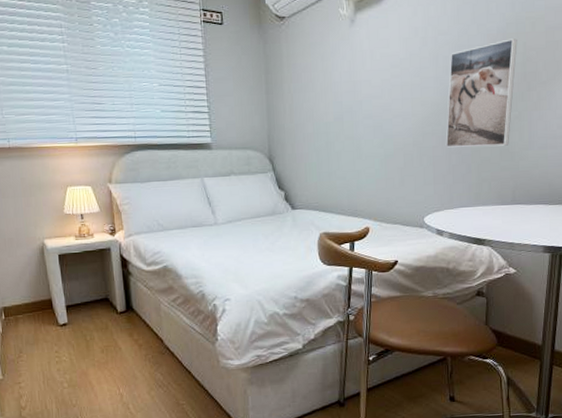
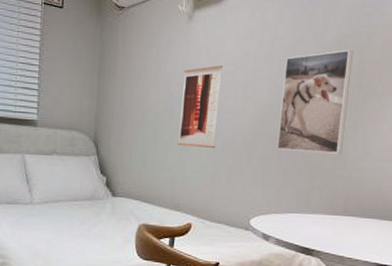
wall art: none [350,67,389,154] -> present [177,65,223,149]

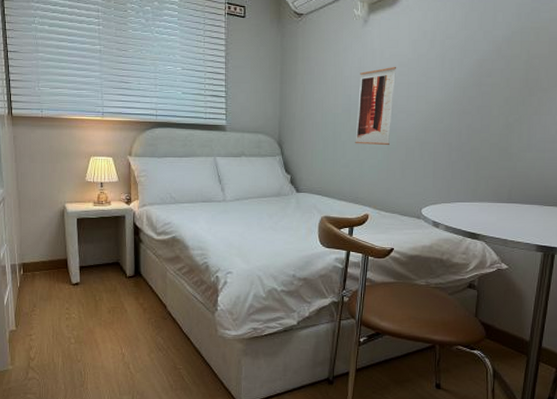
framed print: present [276,50,354,154] -> none [446,46,521,147]

